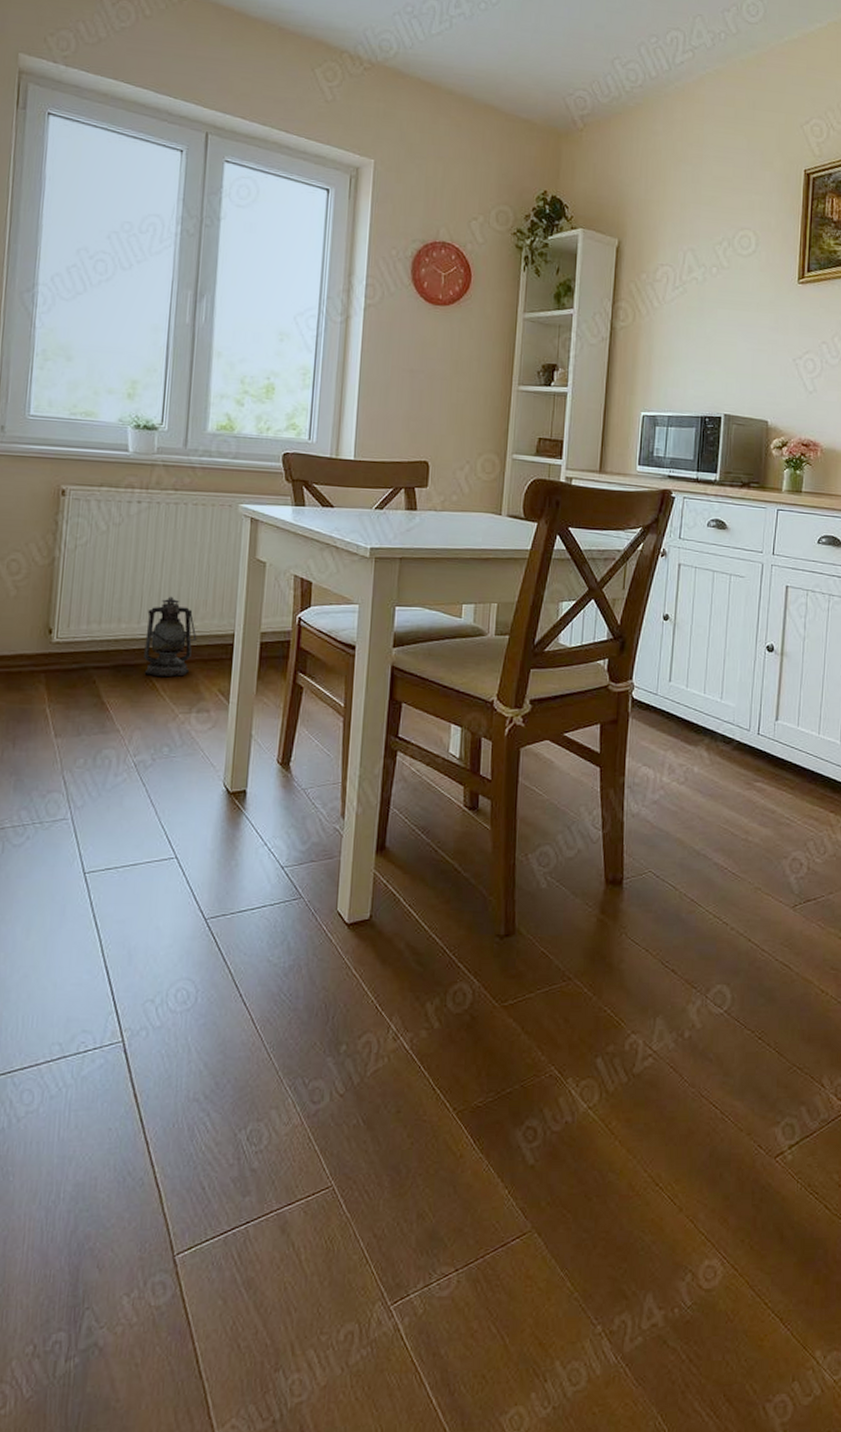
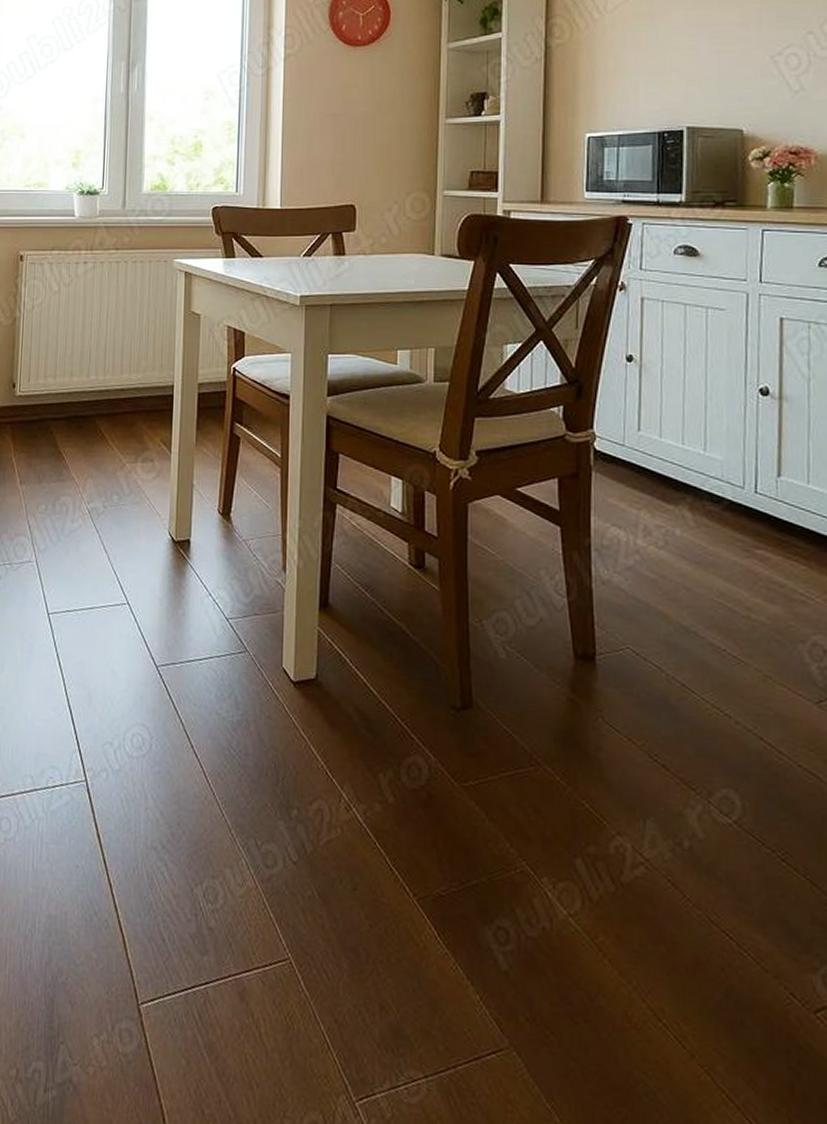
lantern: present [144,596,197,677] -> none [94,350,140,428]

